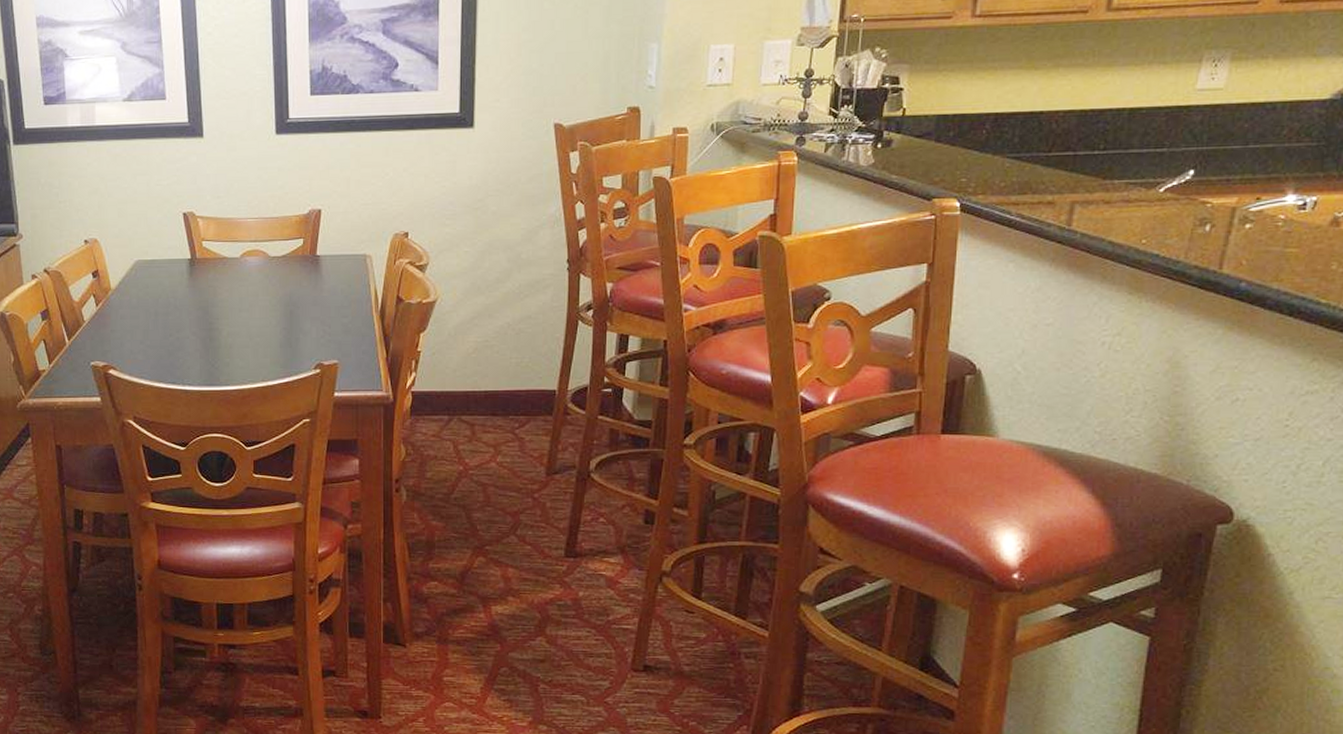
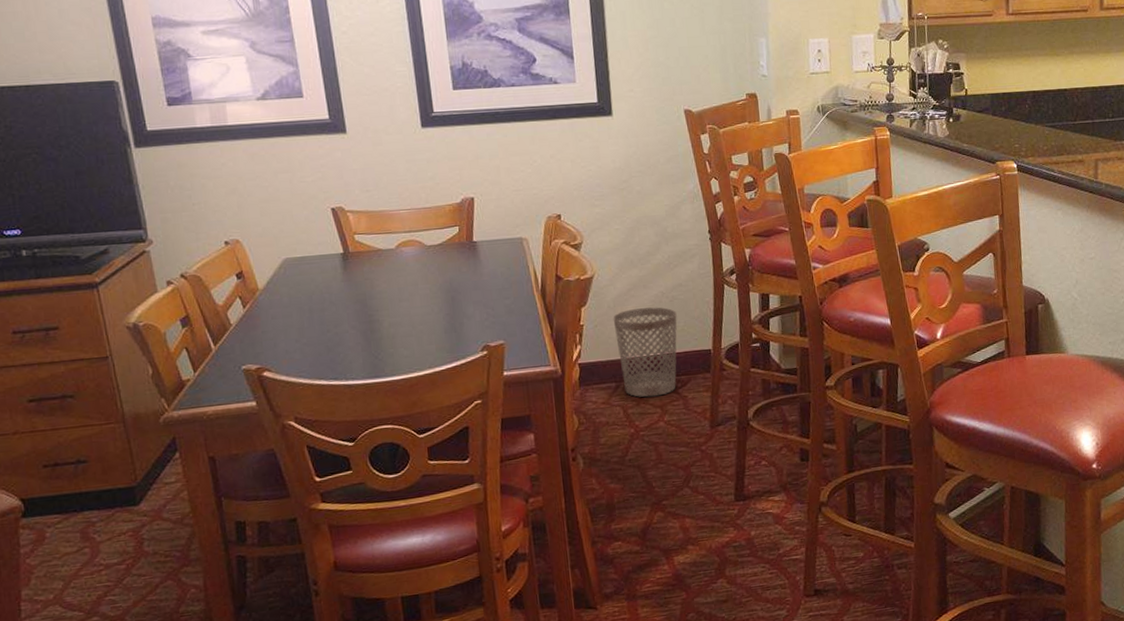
wastebasket: none [452,339,522,435] -> present [613,307,677,398]

